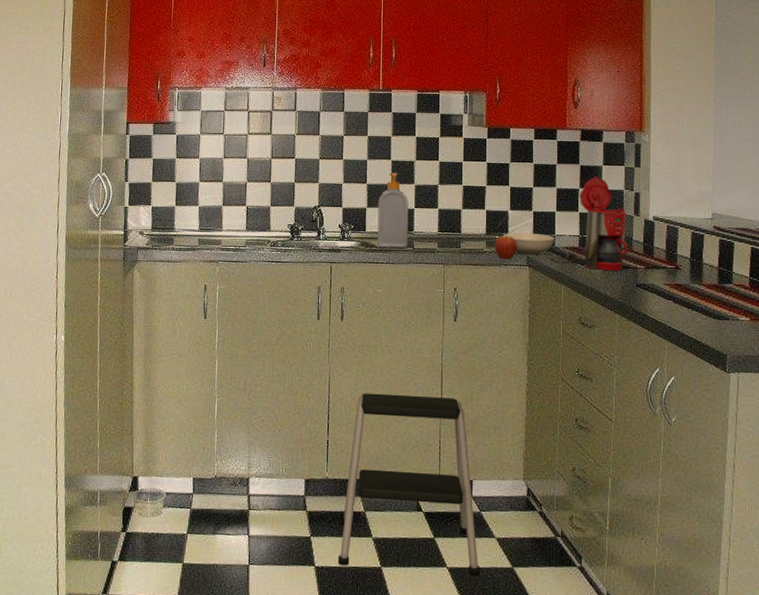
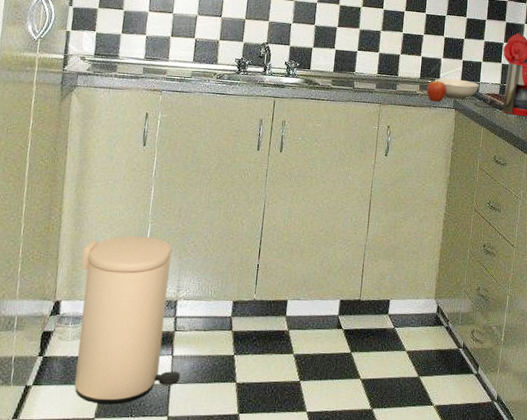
pedal bin: none [154,410,259,584] -> present [74,235,181,405]
step stool: present [338,393,481,576] -> none [258,220,391,386]
soap bottle: present [377,172,409,249] -> none [320,16,353,88]

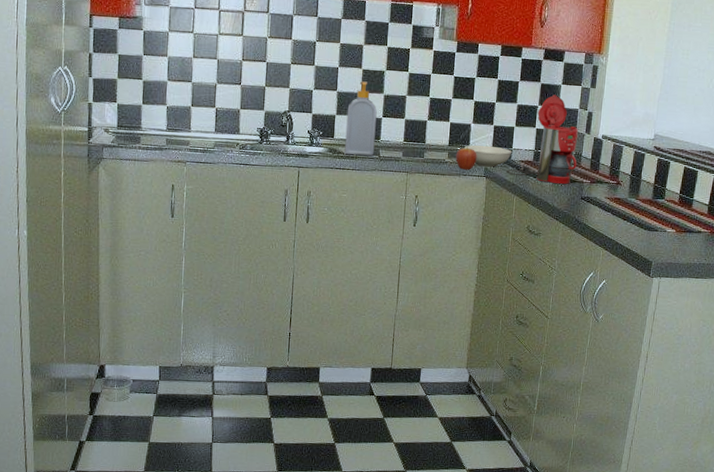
pedal bin: present [74,235,181,405] -> none [121,304,222,460]
soap bottle: none [320,16,353,88] -> present [344,81,377,157]

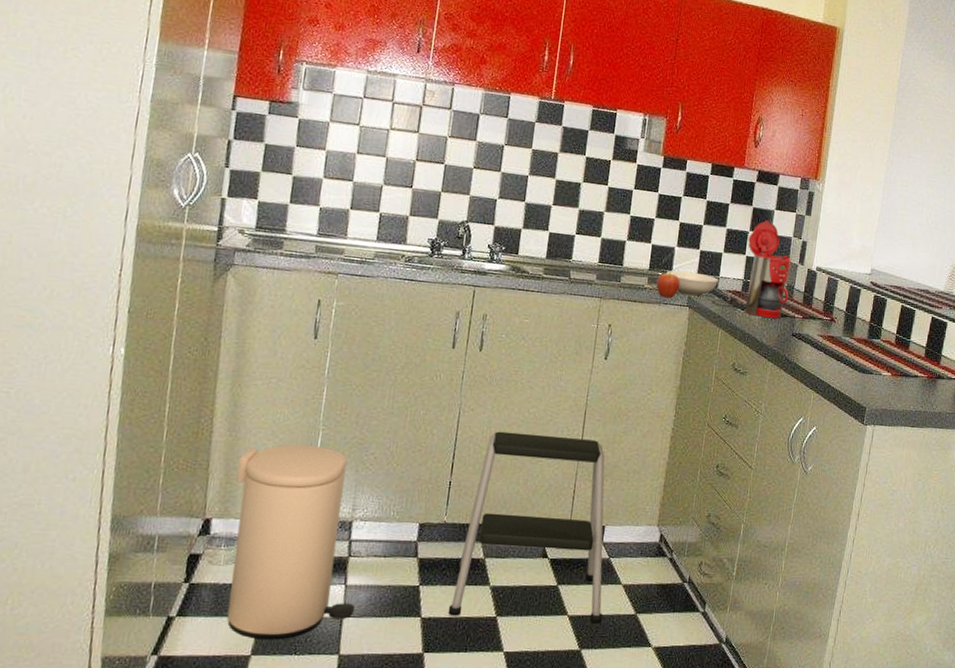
pedal bin: none [121,304,222,460] -> present [227,444,356,640]
step stool: none [295,290,423,450] -> present [448,431,605,624]
soap bottle: present [344,81,377,157] -> none [529,192,570,278]

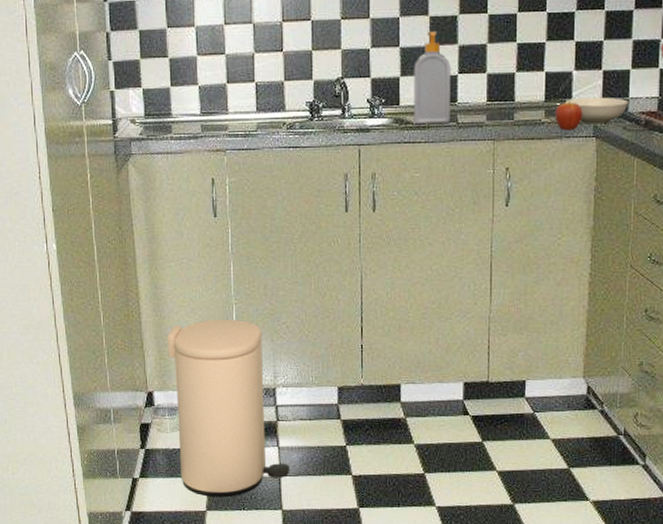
step stool: present [448,431,605,624] -> none [377,291,534,479]
soap bottle: none [529,192,570,278] -> present [413,31,451,125]

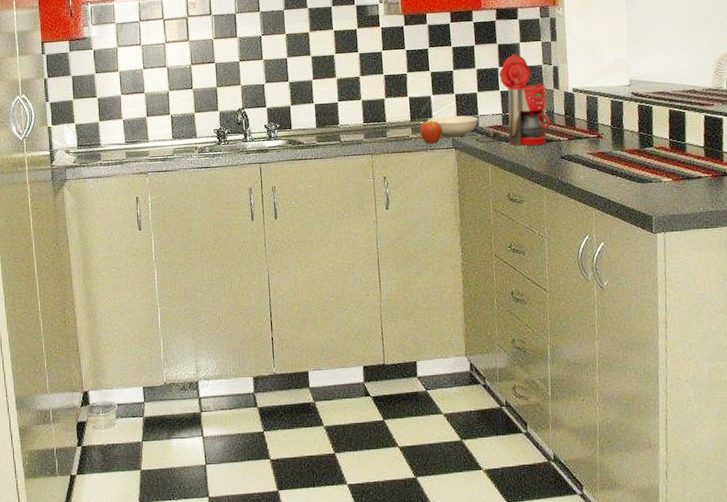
pedal bin: present [167,319,290,497] -> none [100,320,215,489]
soap bottle: present [413,31,451,125] -> none [301,68,335,144]

